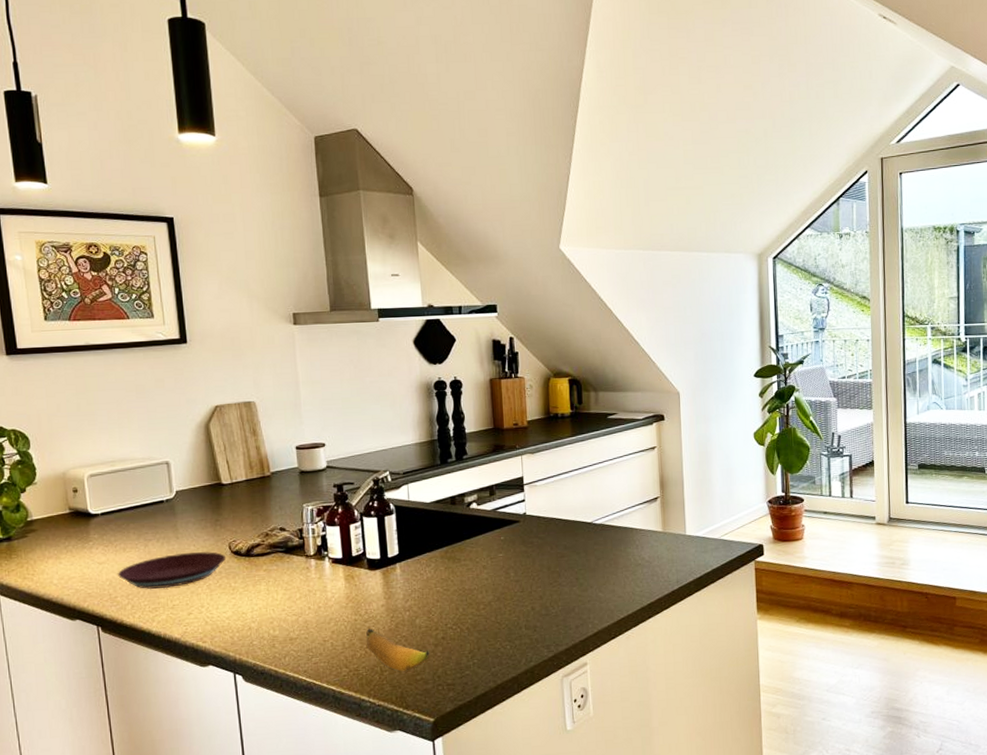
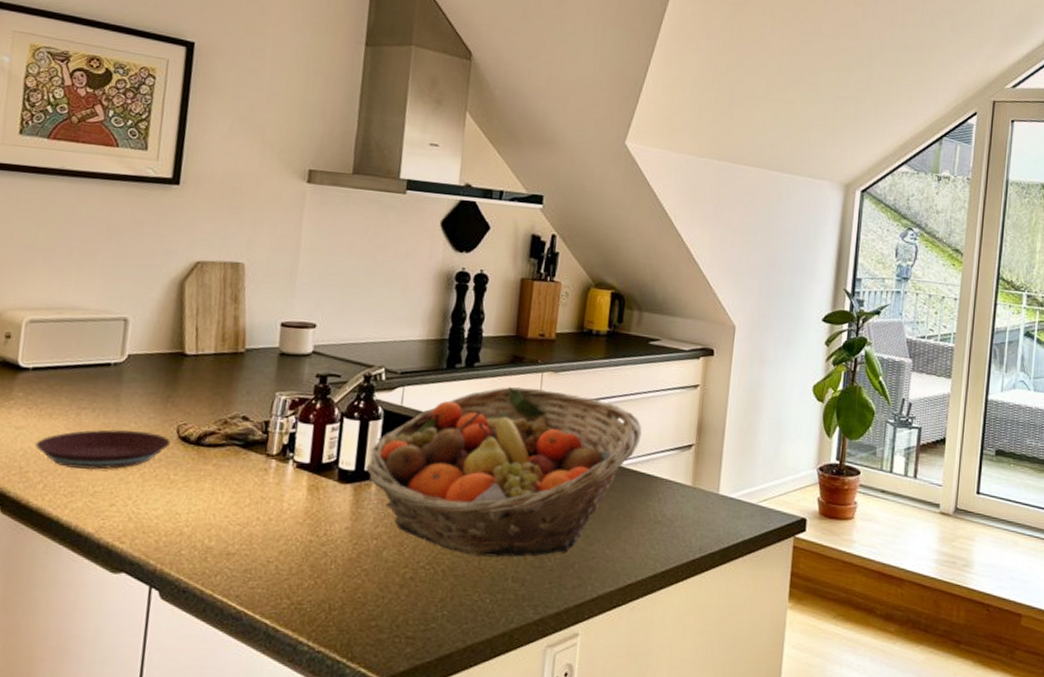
banana: present [366,628,429,671] -> none [318,554,392,613]
fruit basket: none [389,469,613,613] -> present [366,387,642,558]

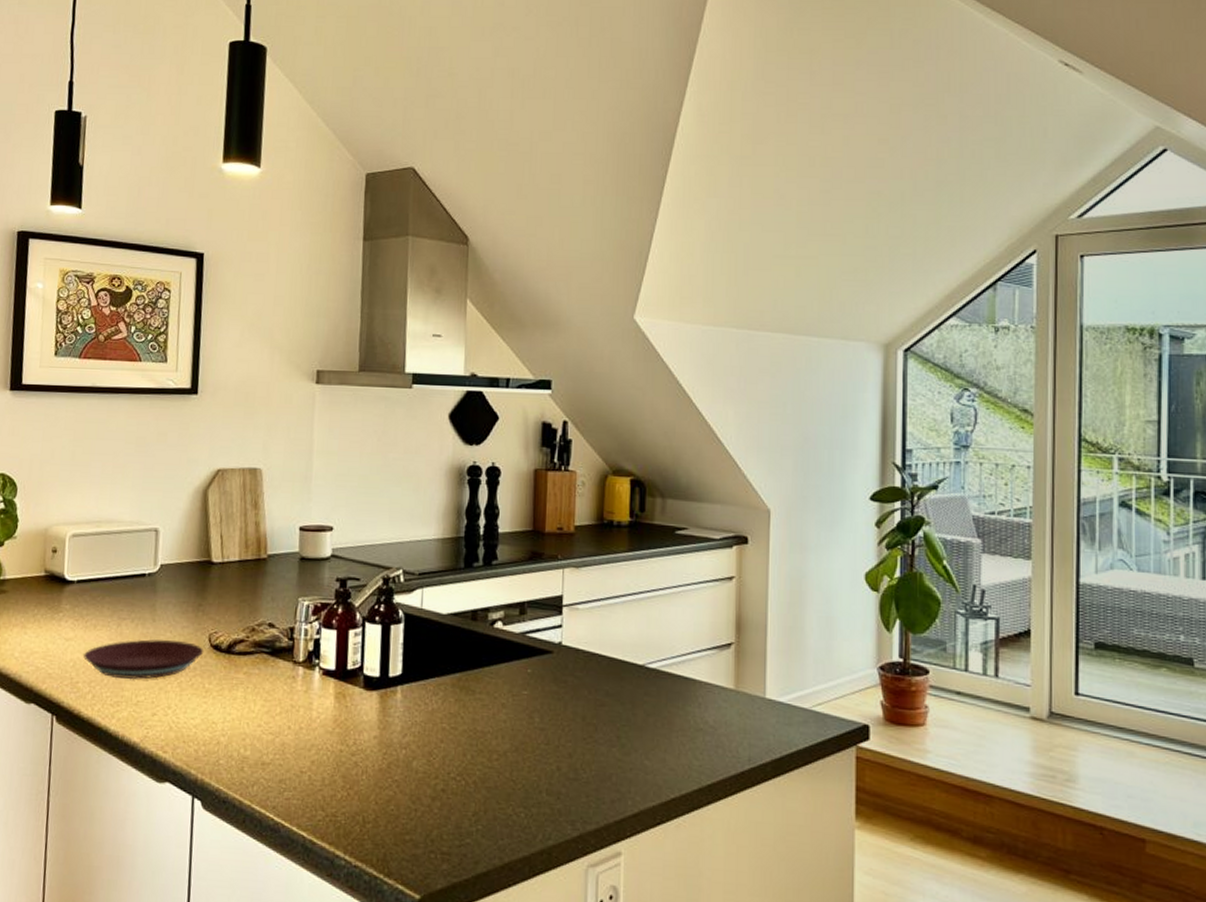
fruit basket: present [366,387,642,558] -> none [390,584,674,769]

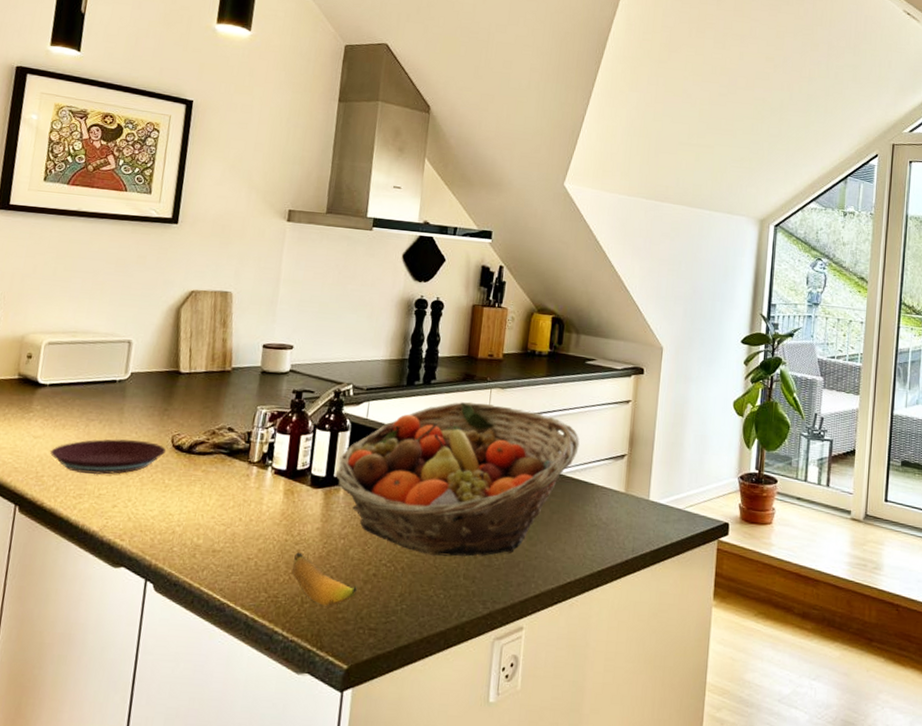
banana: none [350,764,424,827] -> present [292,552,357,606]
fruit basket: none [390,584,674,769] -> present [335,402,580,557]

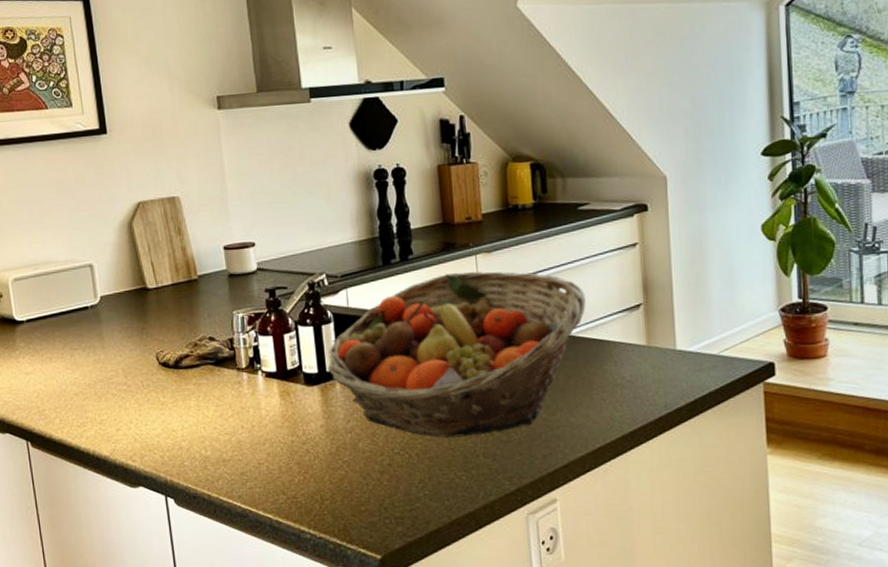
plate: present [50,439,166,475] -> none [45,363,153,403]
banana: present [292,552,357,606] -> none [304,451,375,501]

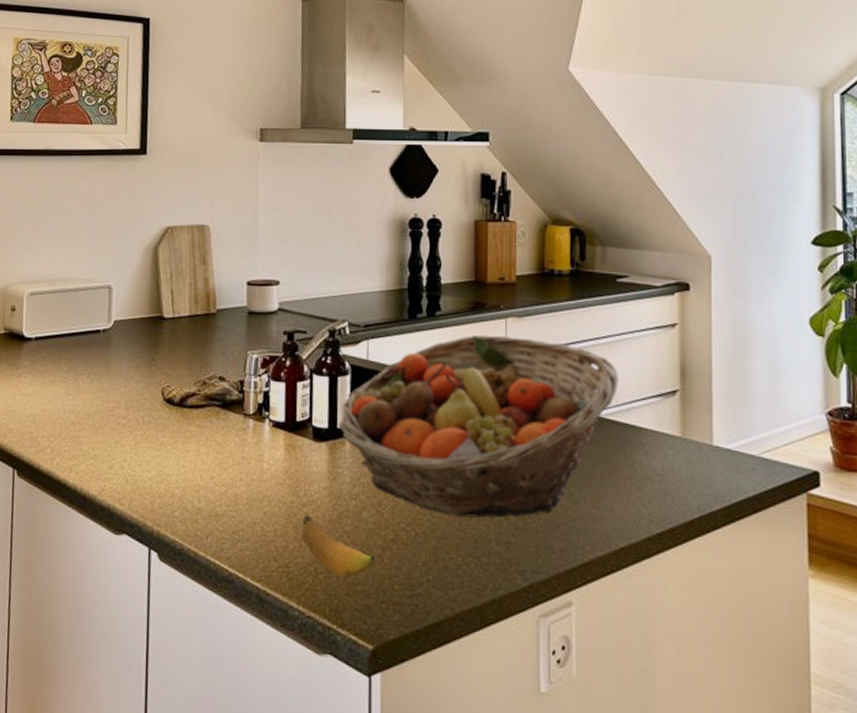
banana: none [304,451,375,501] -> present [302,515,375,577]

